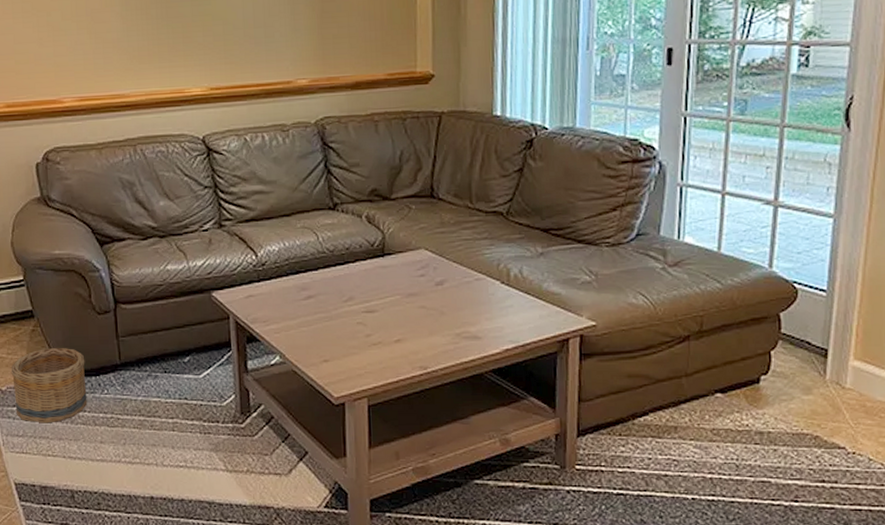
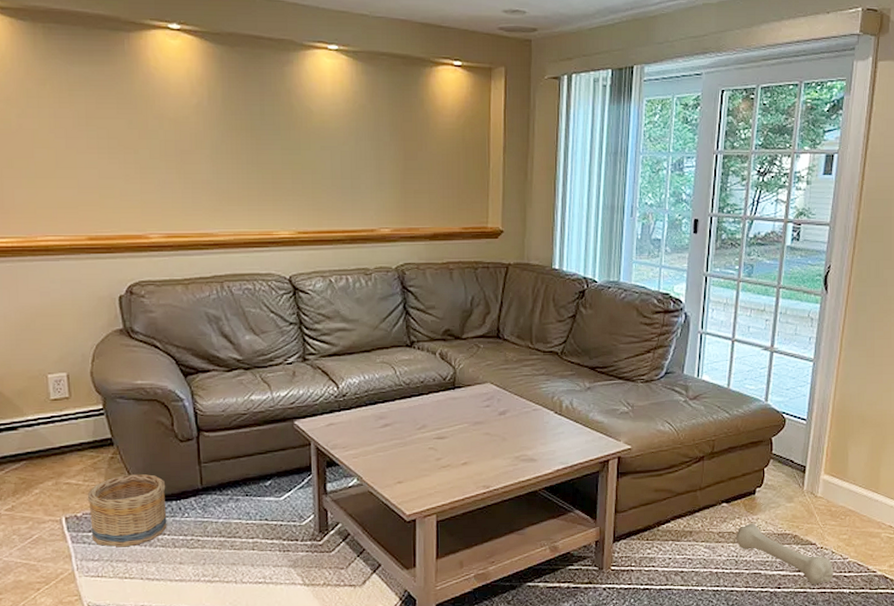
dog toy: none [735,419,872,500] -> present [735,523,834,585]

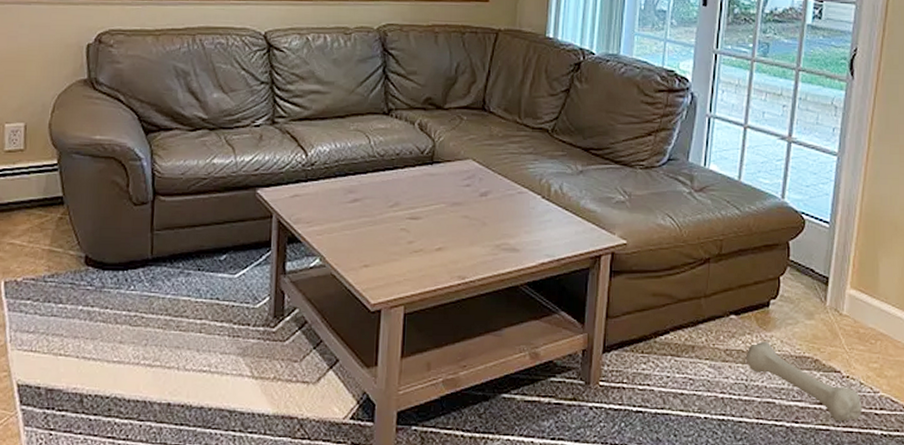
basket: present [87,473,167,547] -> none [29,237,114,320]

